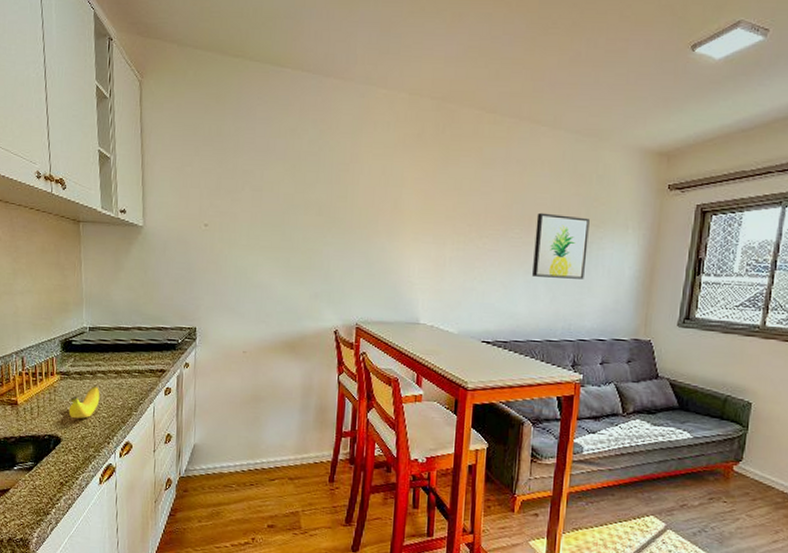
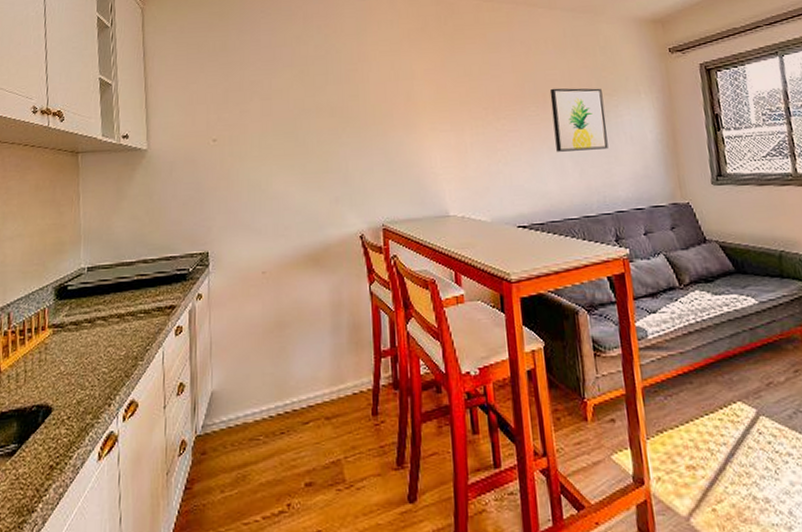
banana: present [68,386,100,419] -> none [61,336,100,380]

